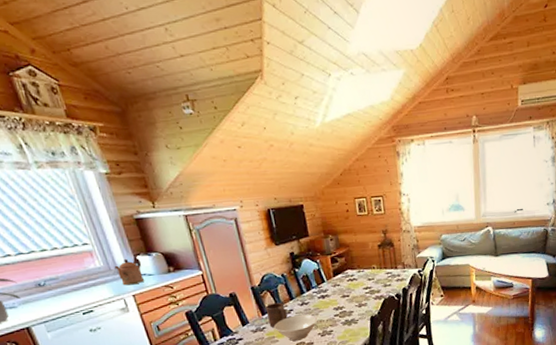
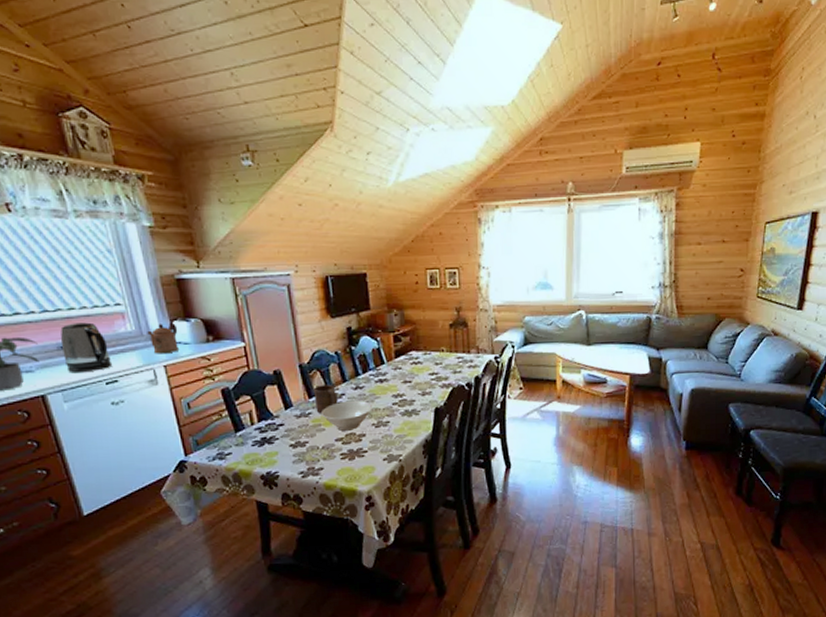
kettle: none [36,261,87,307] -> present [60,322,113,373]

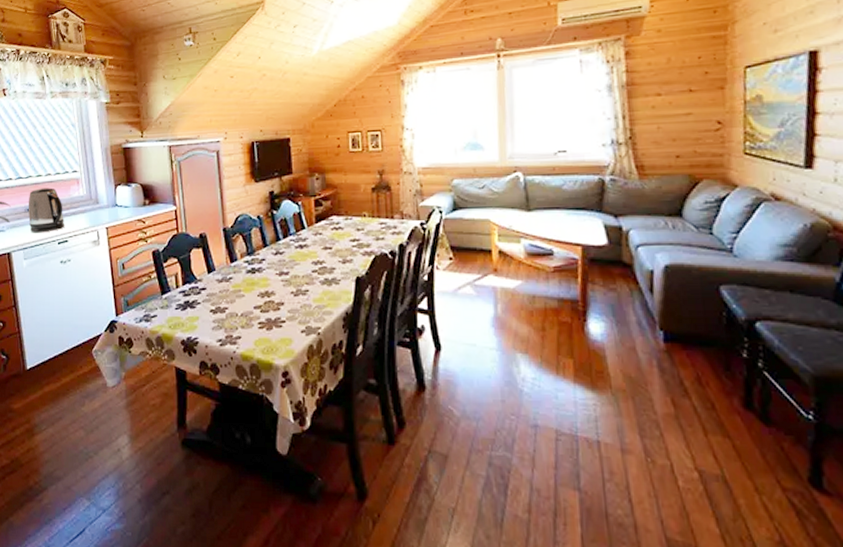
coffeepot: present [147,322,180,354] -> none [95,187,120,217]
cup: present [313,385,338,413] -> none [235,249,258,278]
bowl: present [320,400,372,431] -> none [241,266,291,298]

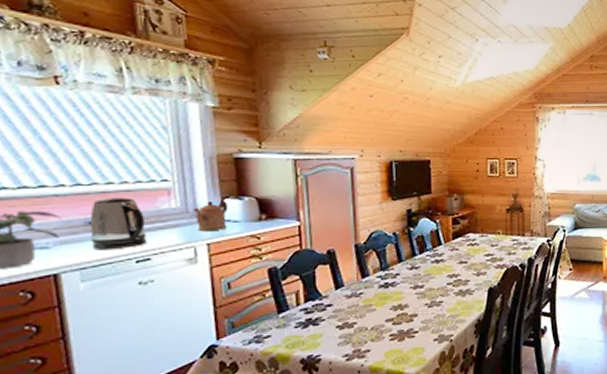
coffeepot: none [95,187,120,217] -> present [193,200,229,232]

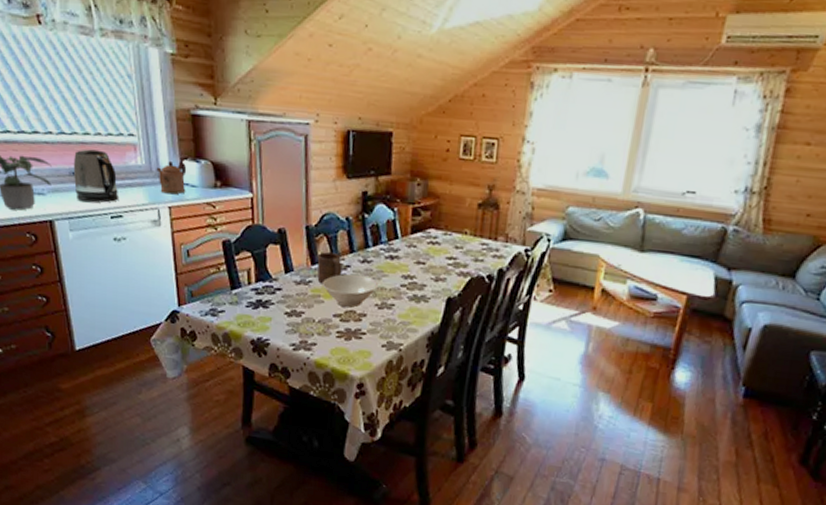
cup: none [367,265,392,293] -> present [317,252,342,283]
bowl: none [372,280,426,311] -> present [321,273,378,308]

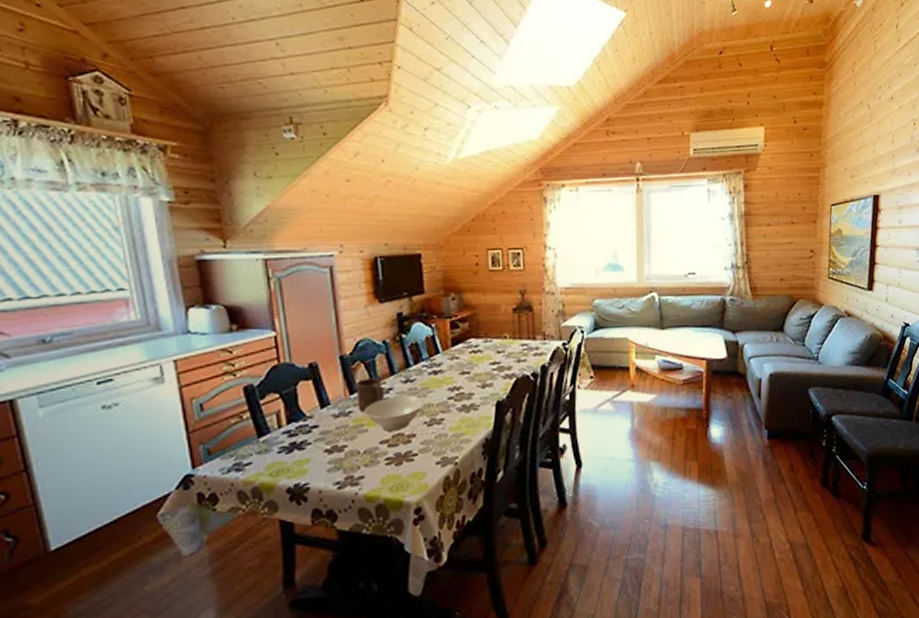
kettle: present [73,149,119,203] -> none [42,310,108,372]
coffeepot: present [156,161,187,195] -> none [155,309,195,347]

